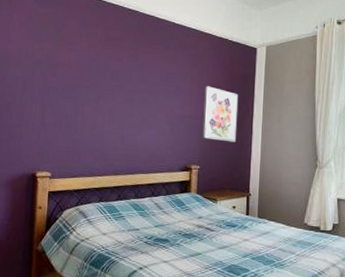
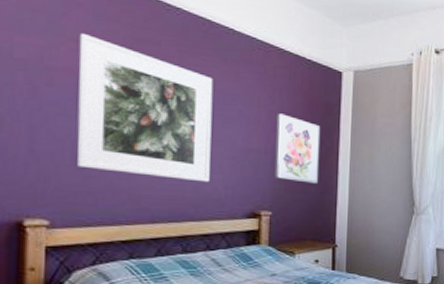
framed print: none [69,37,159,143] -> present [77,32,214,183]

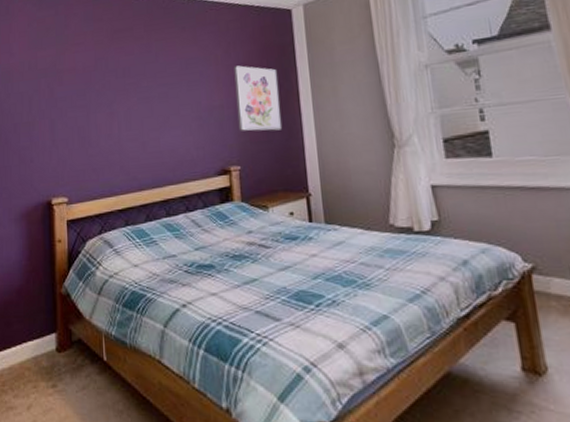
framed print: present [77,32,214,183] -> none [77,36,182,149]

